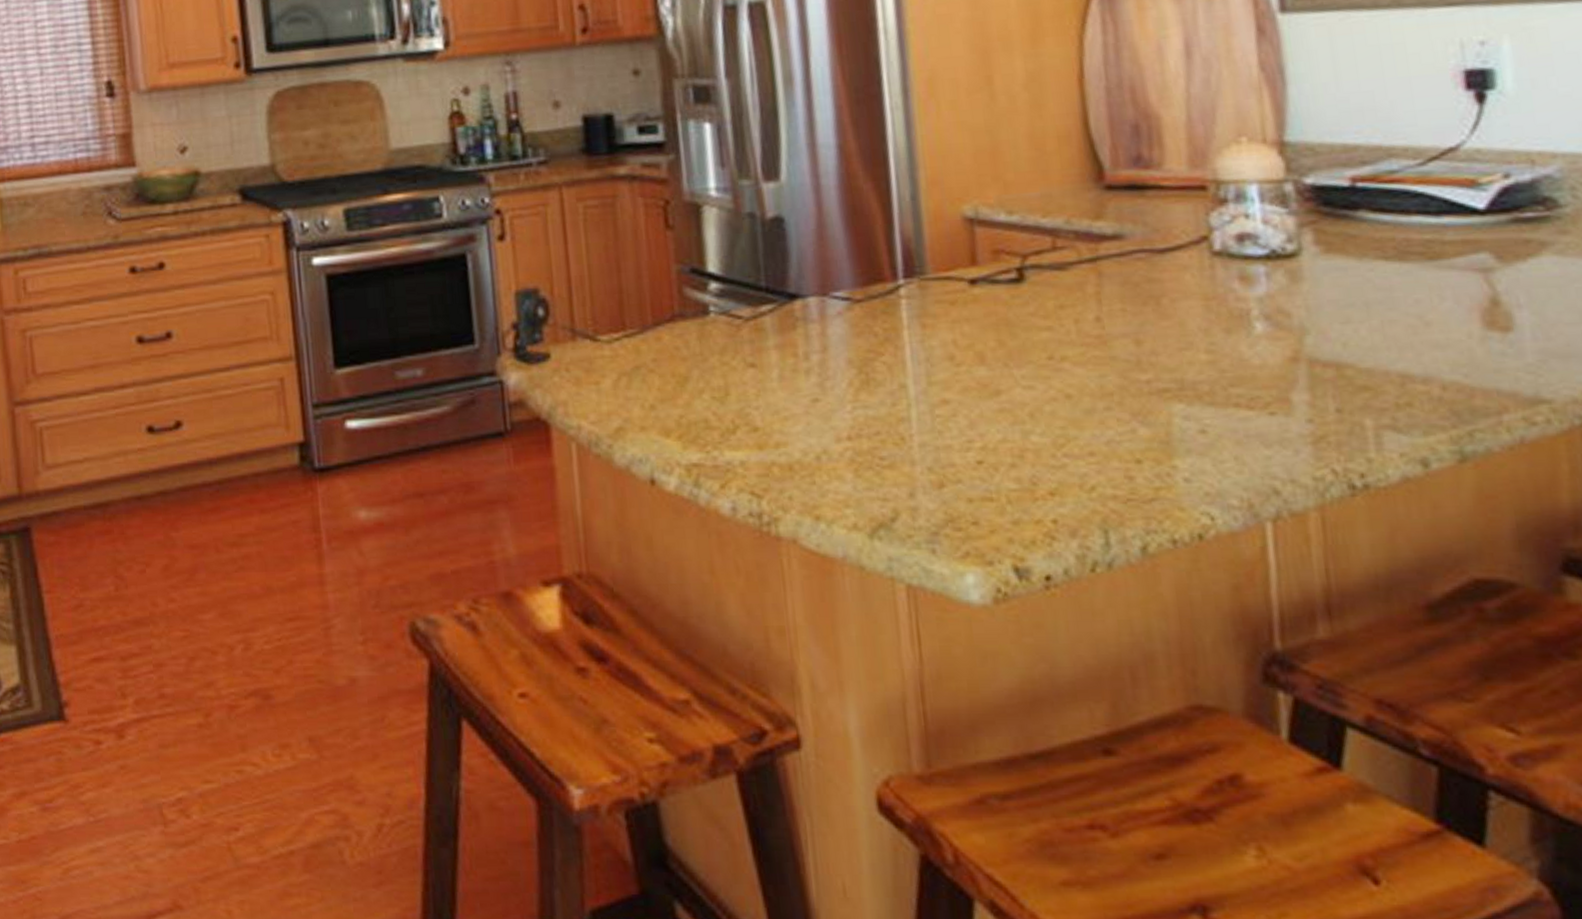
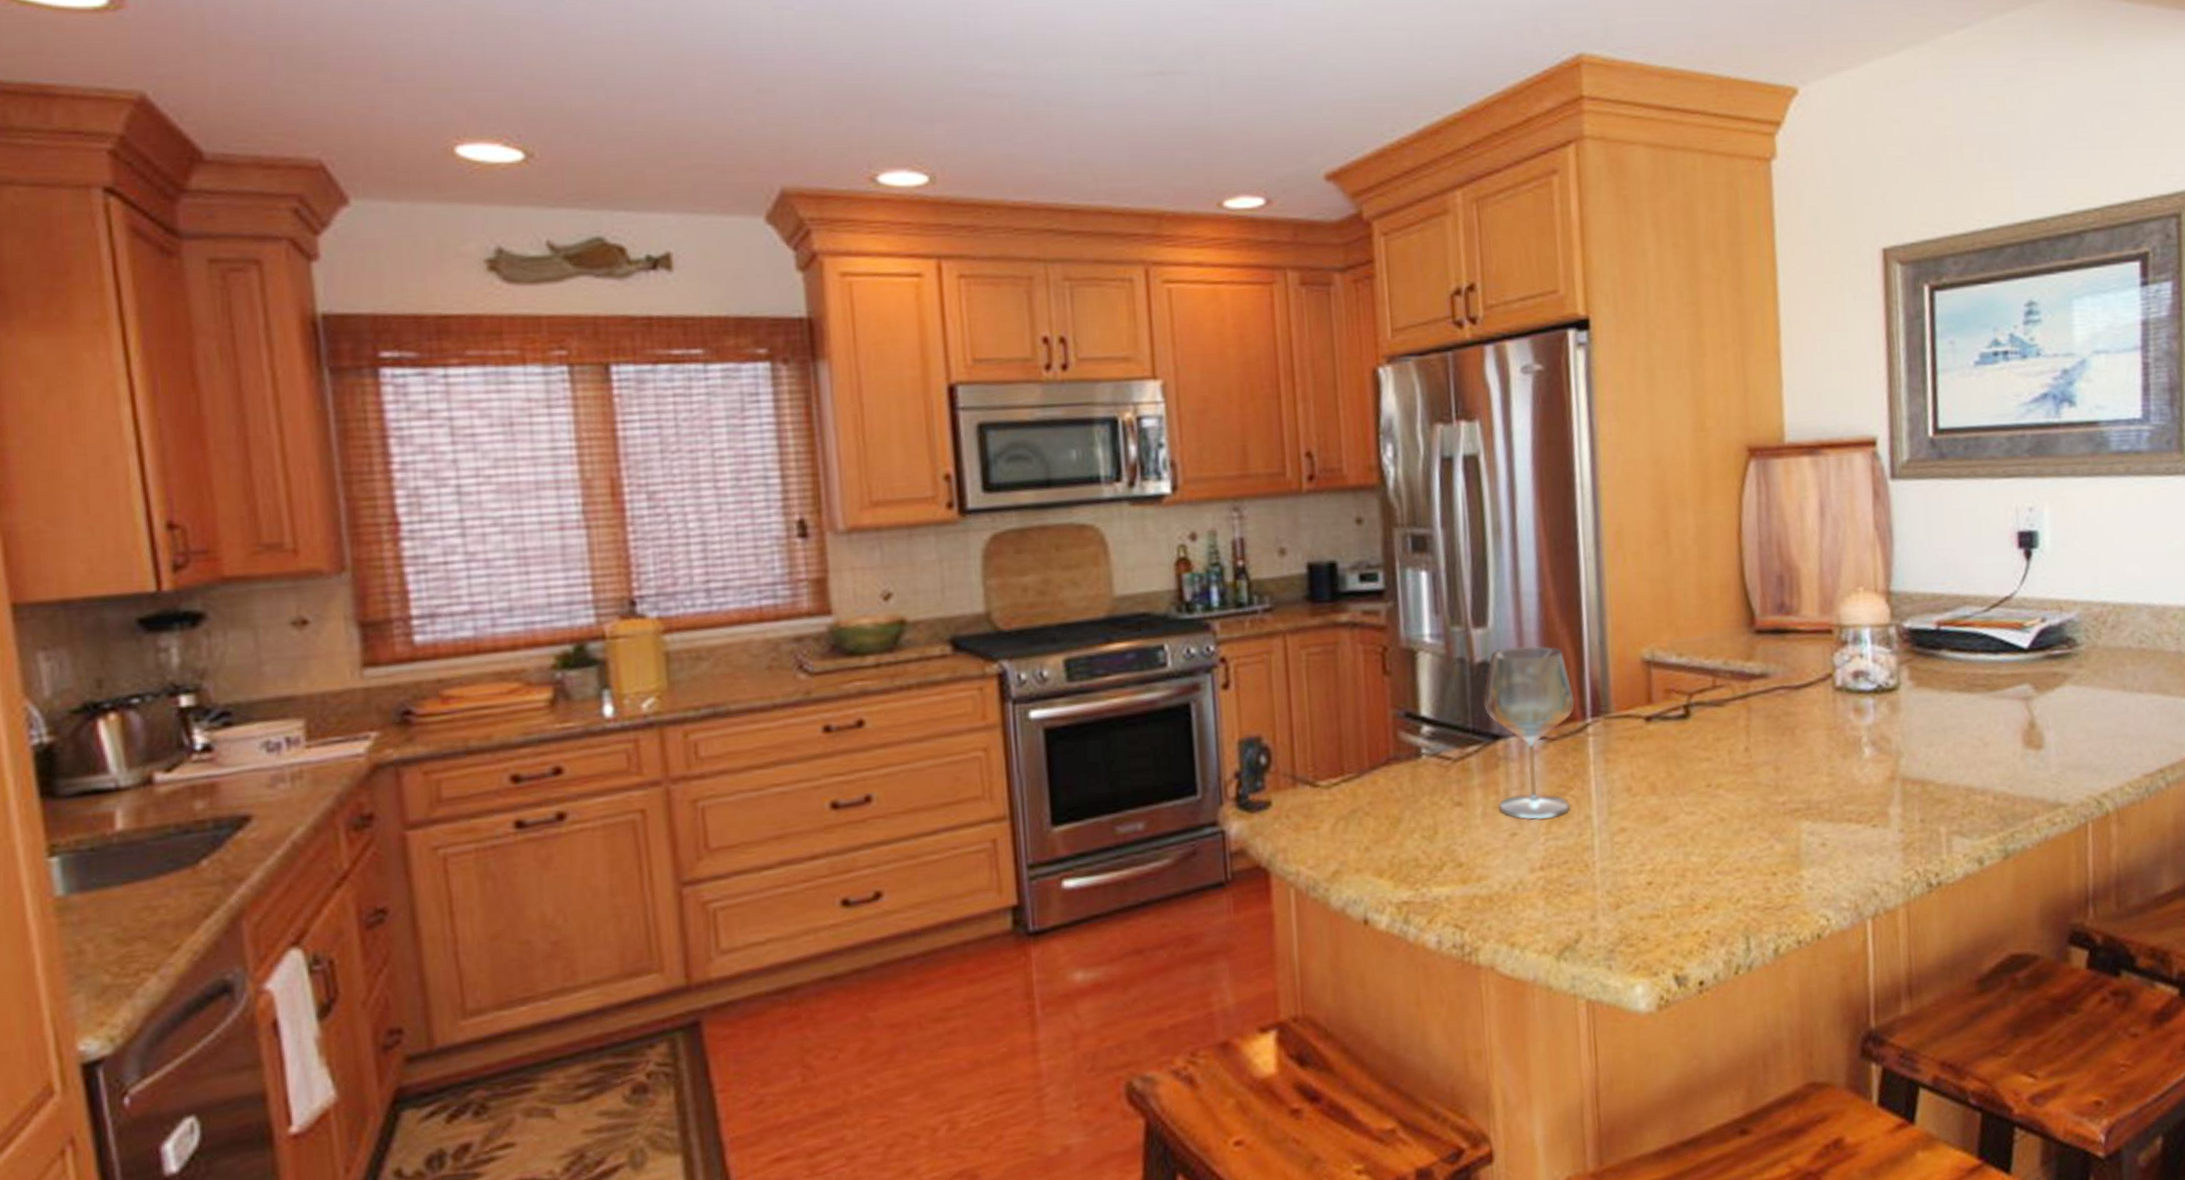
wine glass: none [777,201,885,386] -> present [1483,646,1576,820]

